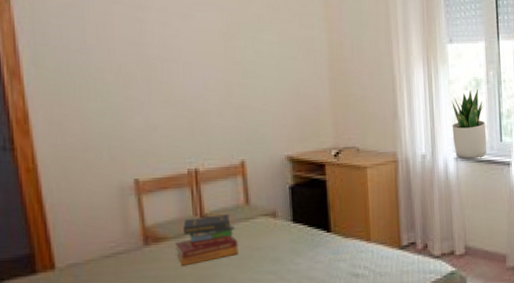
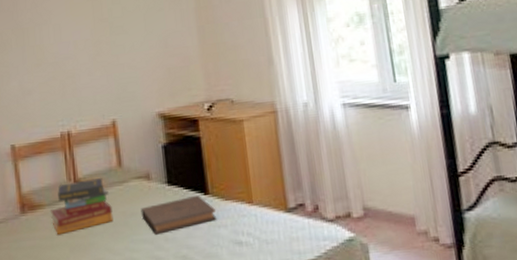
book: none [266,232,338,267] -> present [140,195,217,235]
planter: present [452,89,487,160] -> none [333,24,379,106]

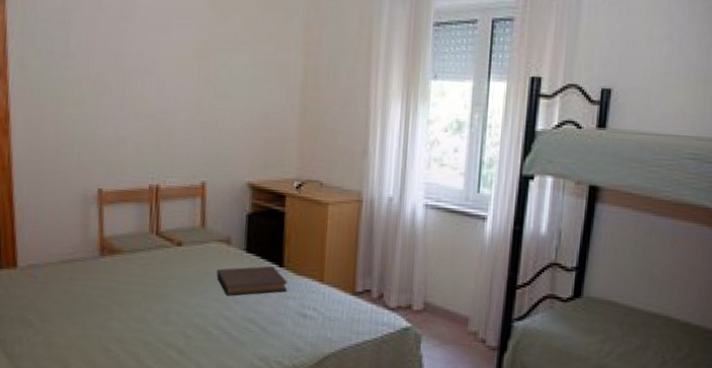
books: present [50,178,113,234] -> none [128,234,190,281]

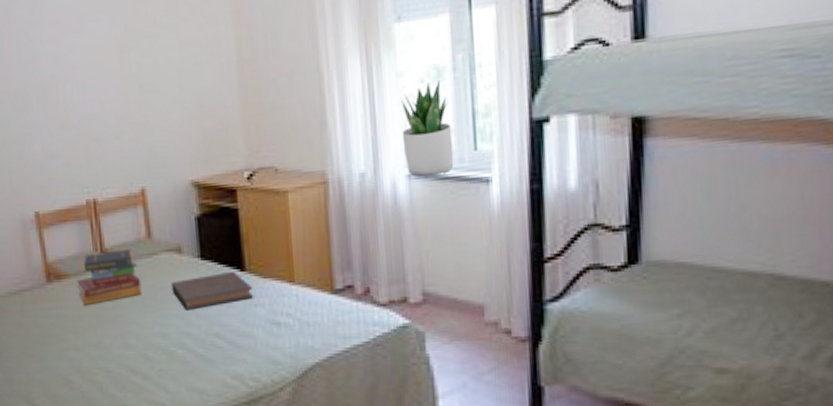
books: none [128,234,190,281] -> present [76,249,142,305]
planter: none [425,132,464,209] -> present [401,80,454,178]

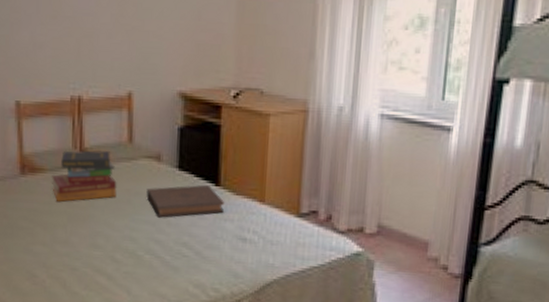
planter: present [401,80,454,178] -> none [380,29,427,119]

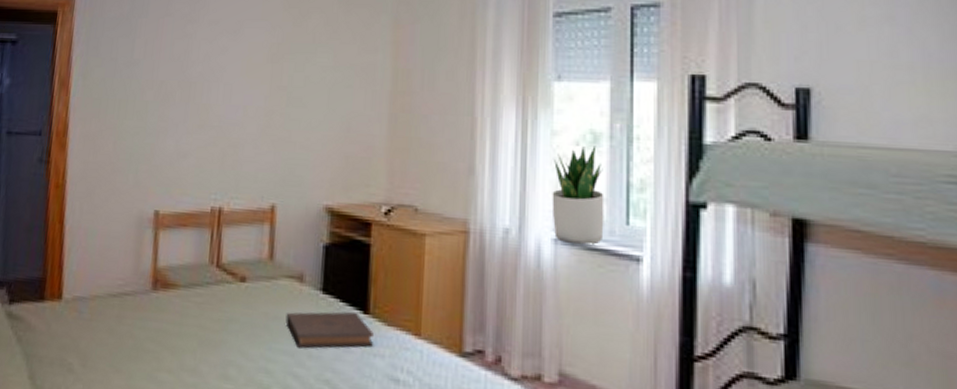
books: present [51,150,117,202] -> none [184,266,254,323]
planter: none [380,29,427,119] -> present [551,145,604,246]

